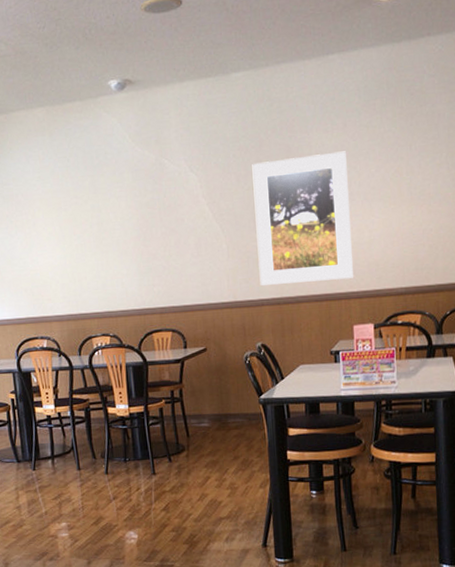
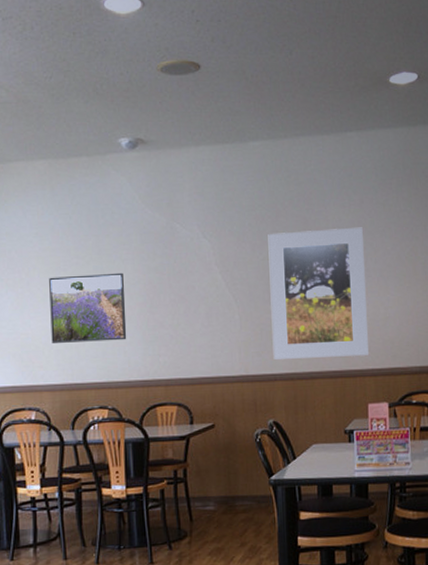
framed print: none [52,209,124,278] -> present [49,272,127,343]

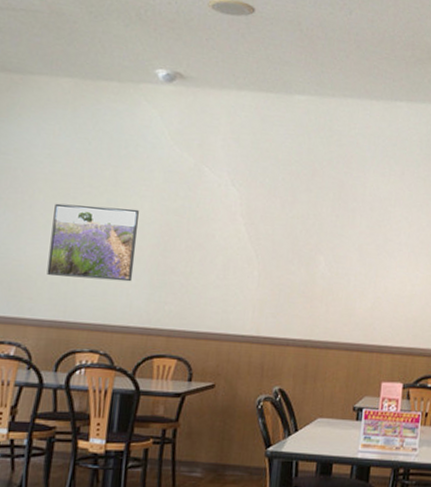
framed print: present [268,227,369,359] -> none [288,191,400,332]

